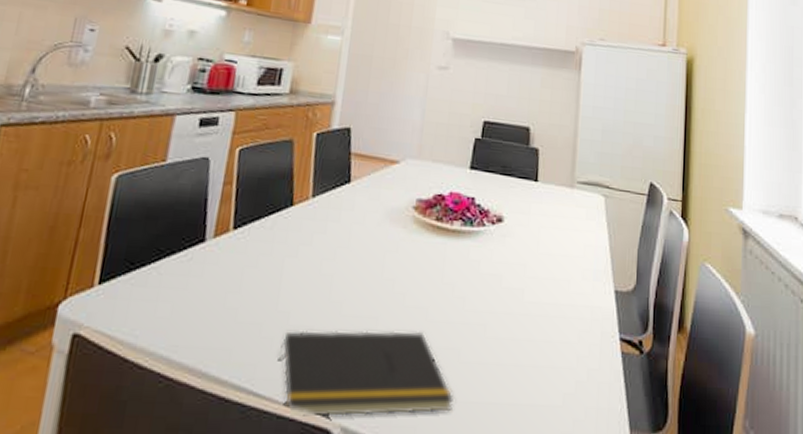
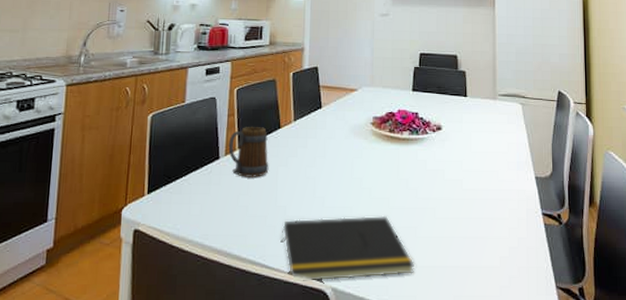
mug: none [219,200,275,271] -> present [228,127,269,178]

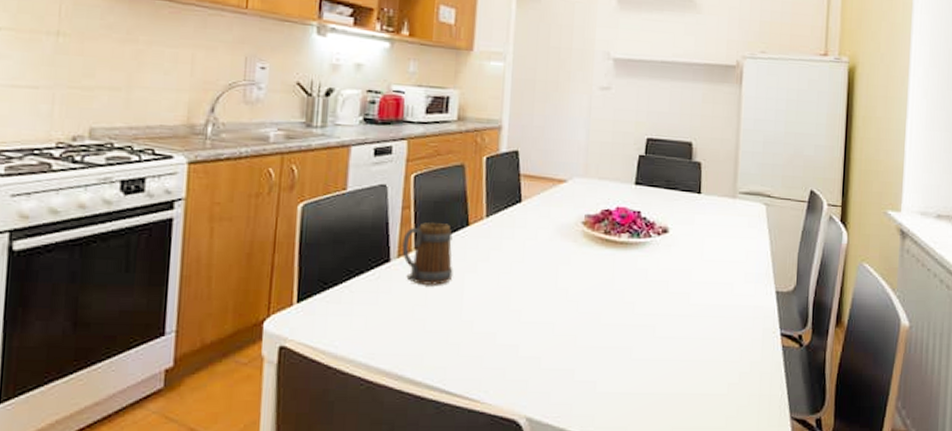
notepad: present [280,215,414,281] -> none [465,333,627,410]

